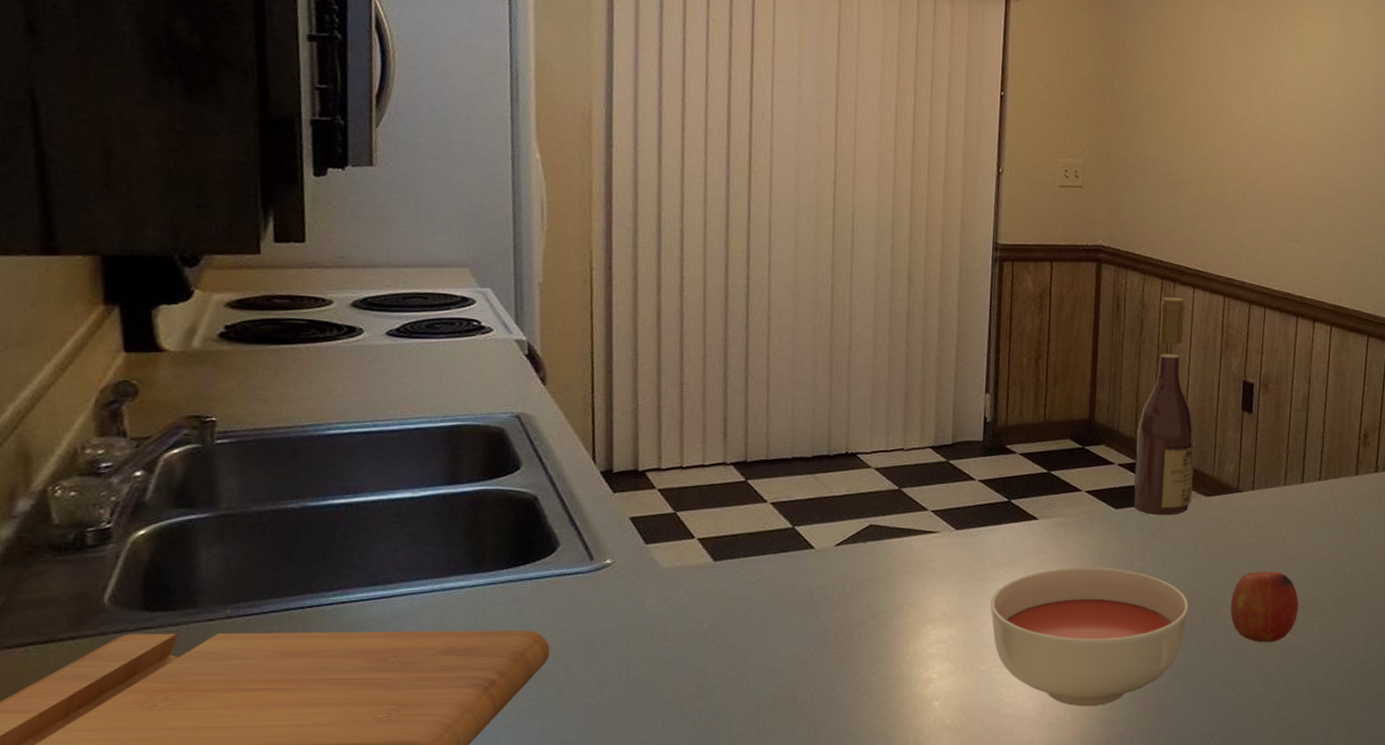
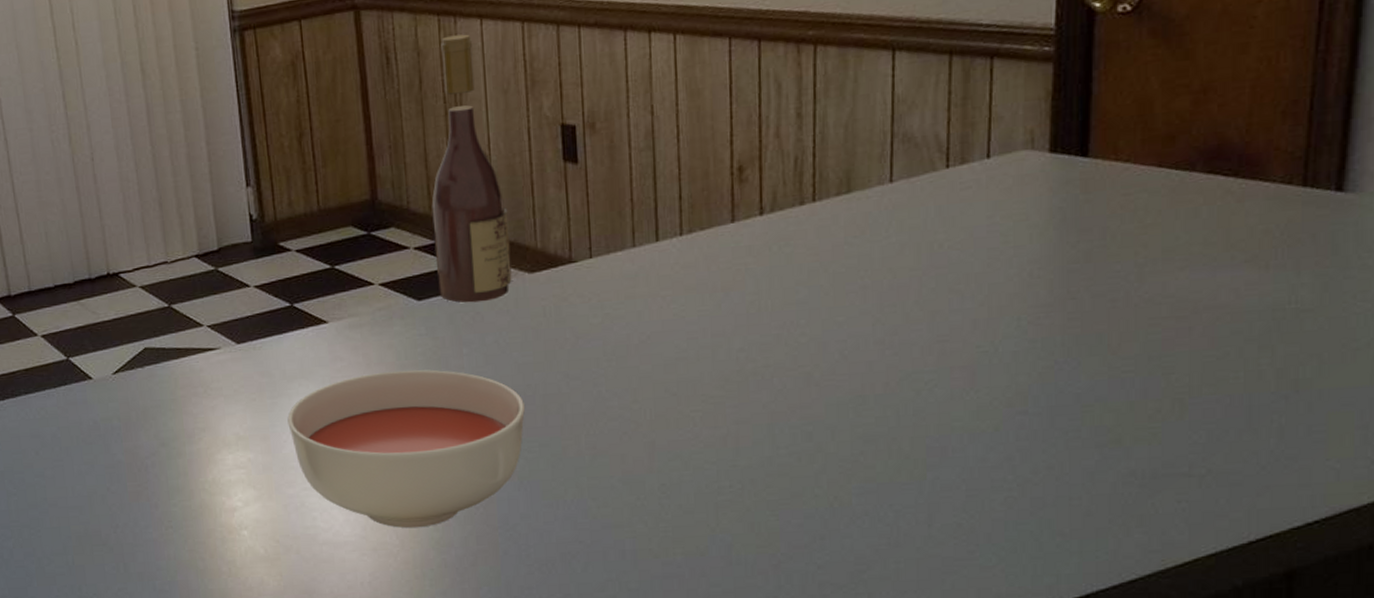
fruit: present [1230,571,1299,642] -> none [577,354,670,442]

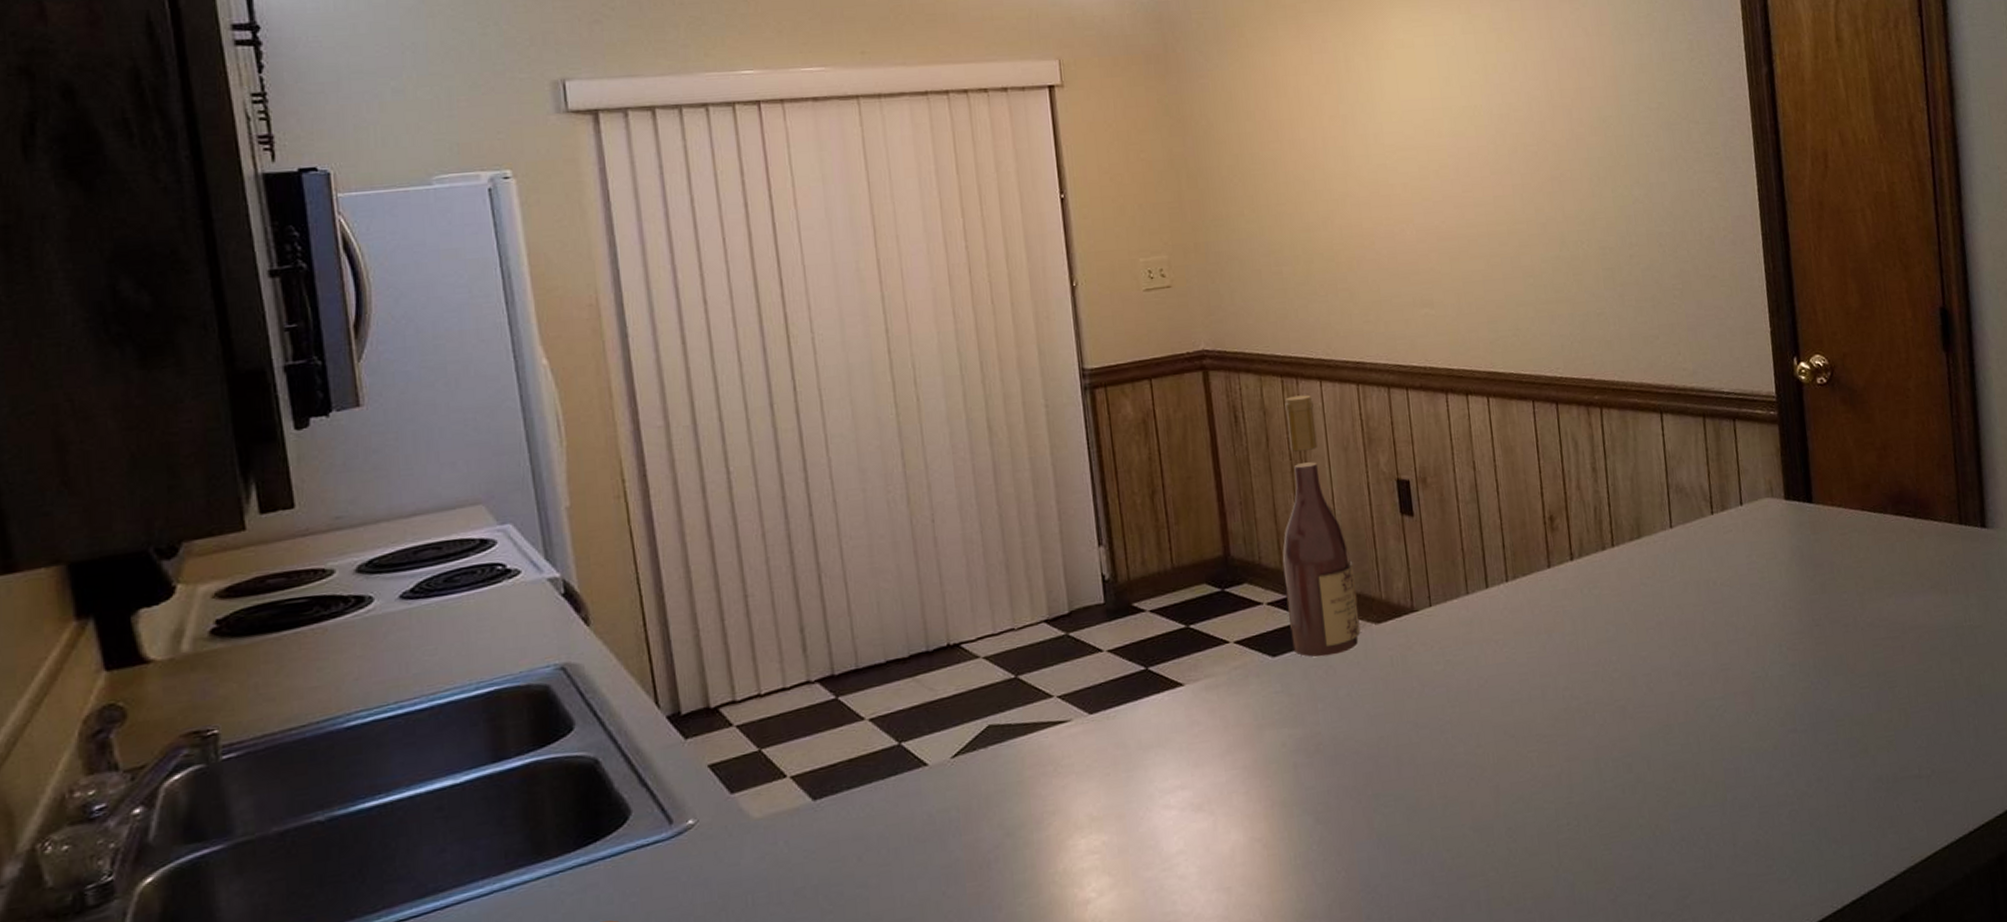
bowl: present [287,369,526,528] -> none [1144,727,1380,903]

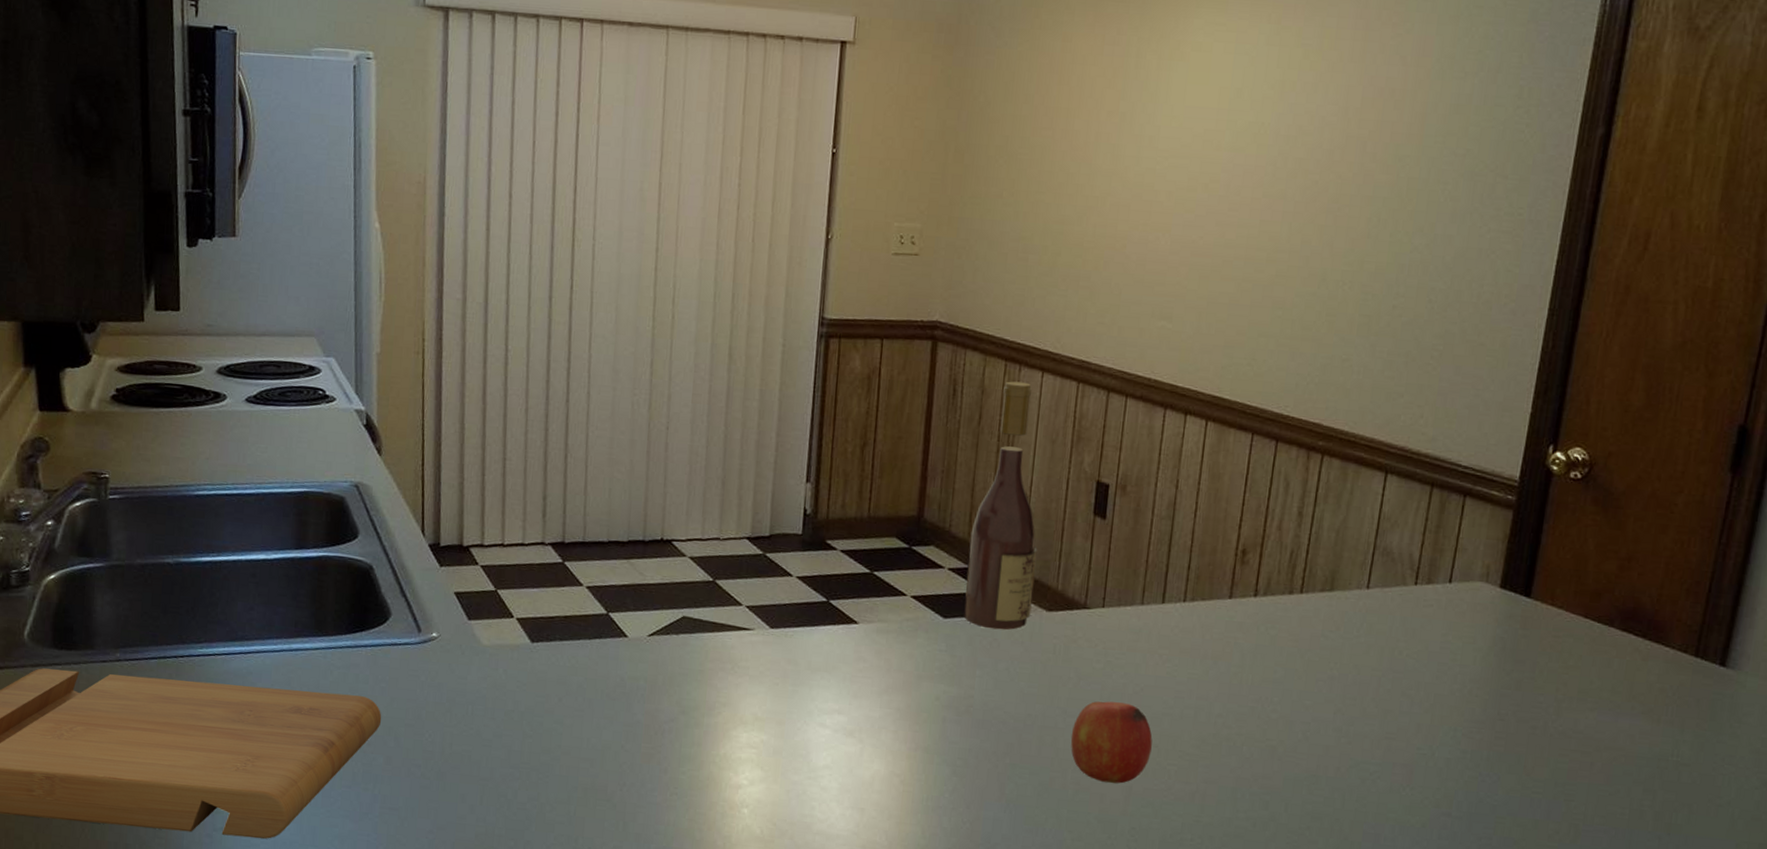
fruit: none [1427,699,1510,789] -> present [1070,701,1153,784]

